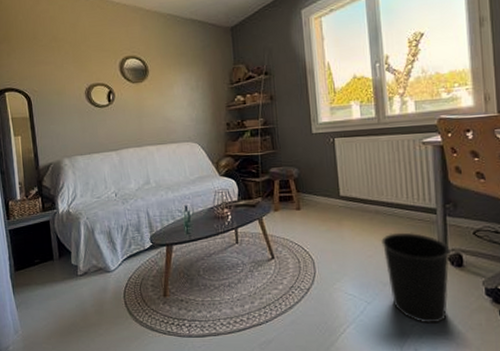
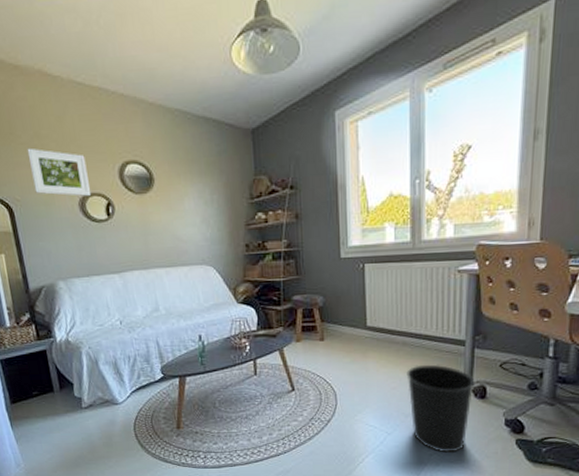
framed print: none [46,49,96,86] -> present [27,148,92,196]

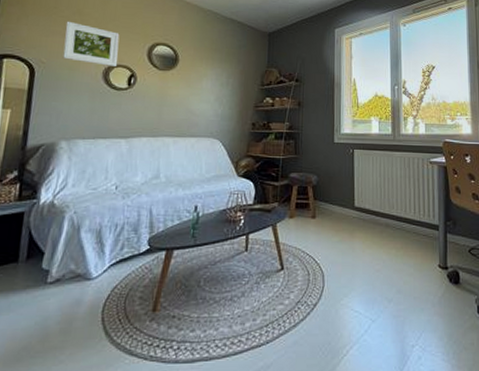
wastebasket: present [406,364,475,453] -> none [389,247,449,344]

